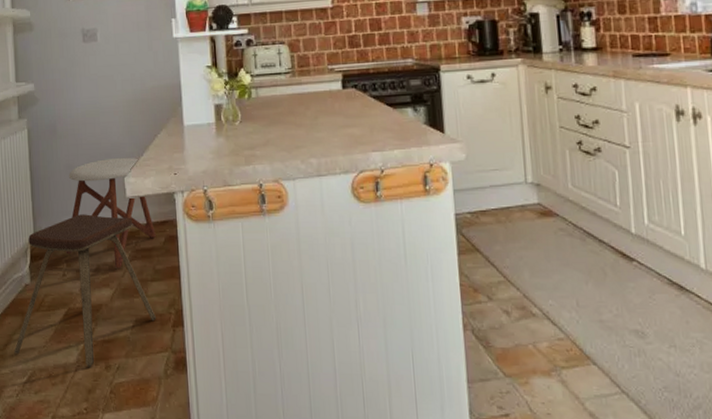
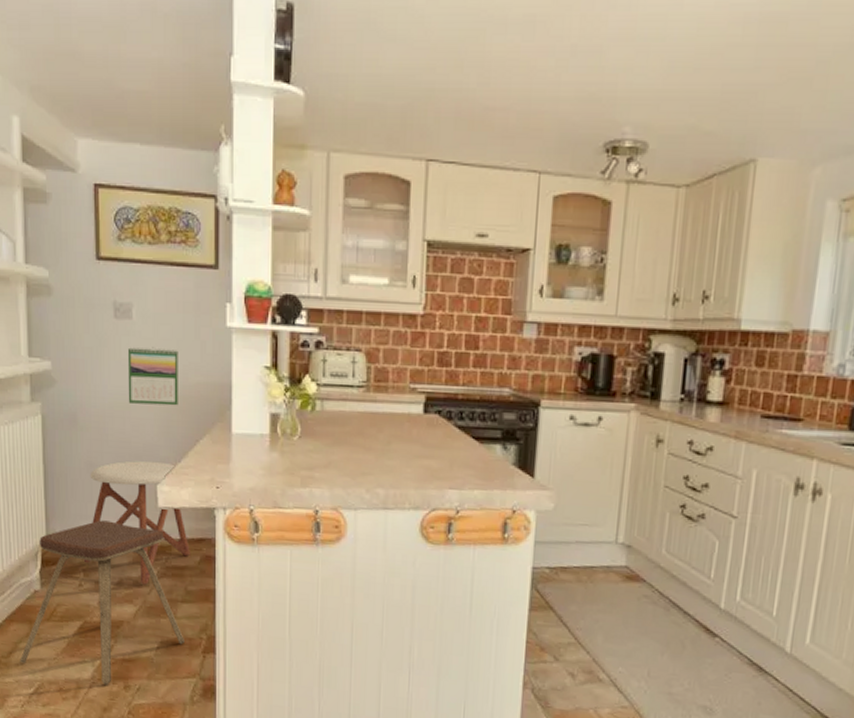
calendar: none [94,62,138,110] -> present [127,347,178,406]

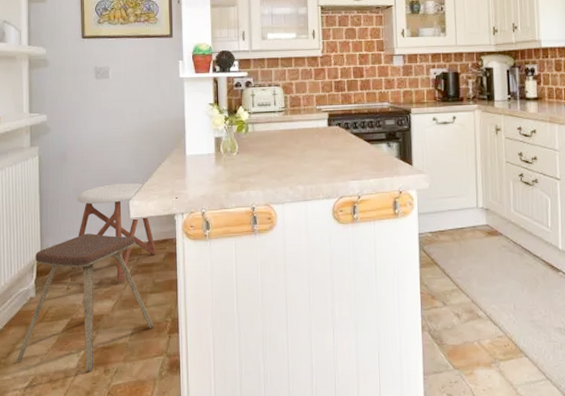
calendar: present [127,347,178,406] -> none [105,97,145,140]

